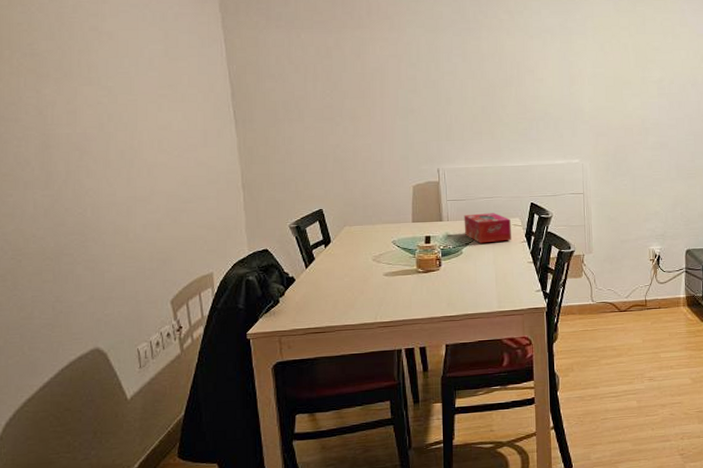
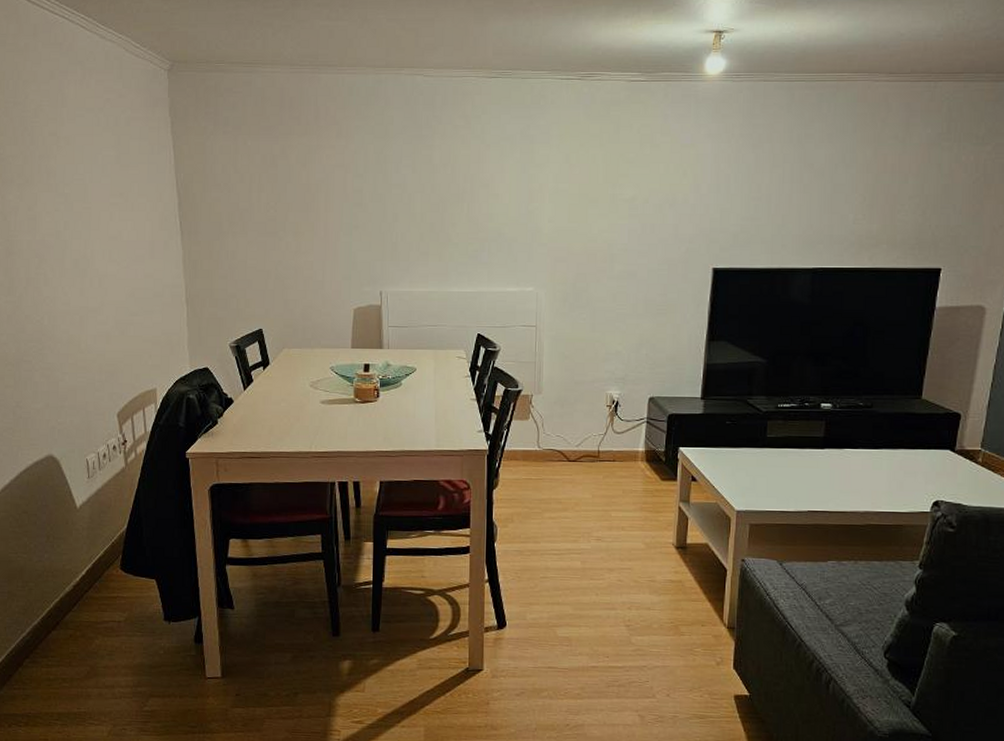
tissue box: present [464,213,511,244] -> none [405,342,455,376]

